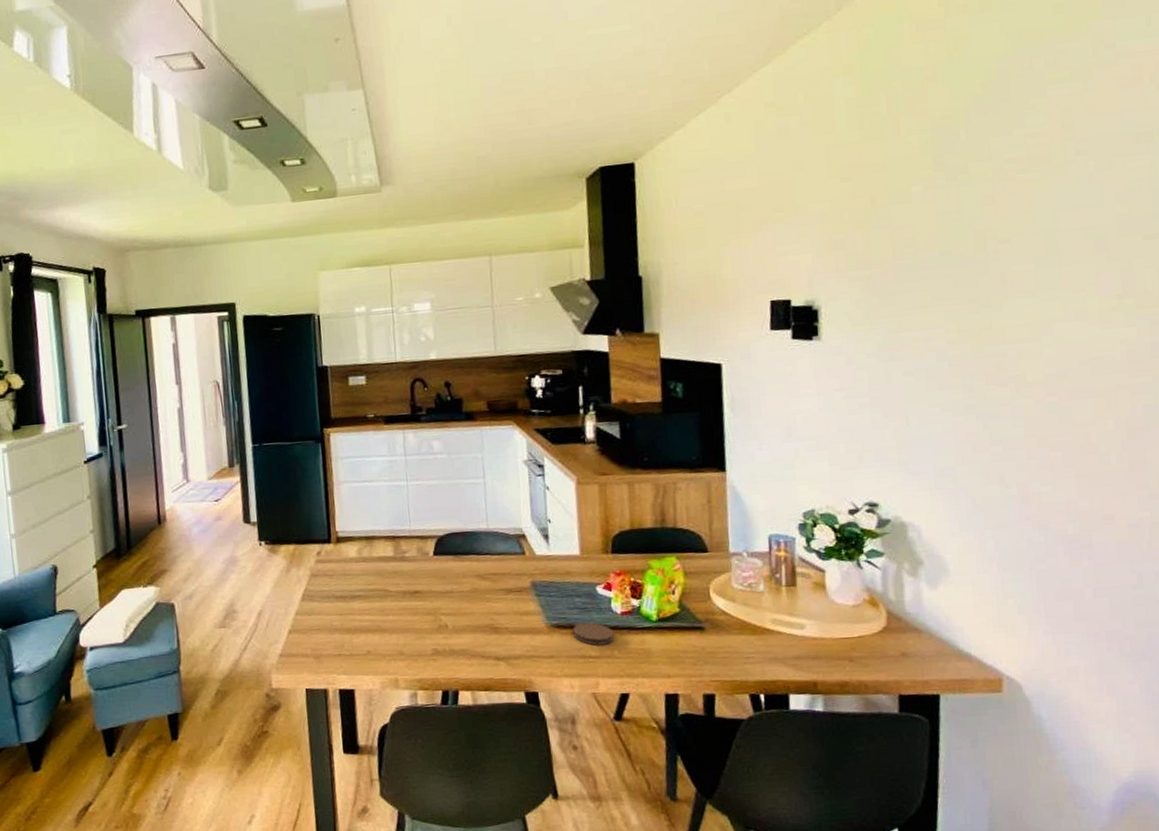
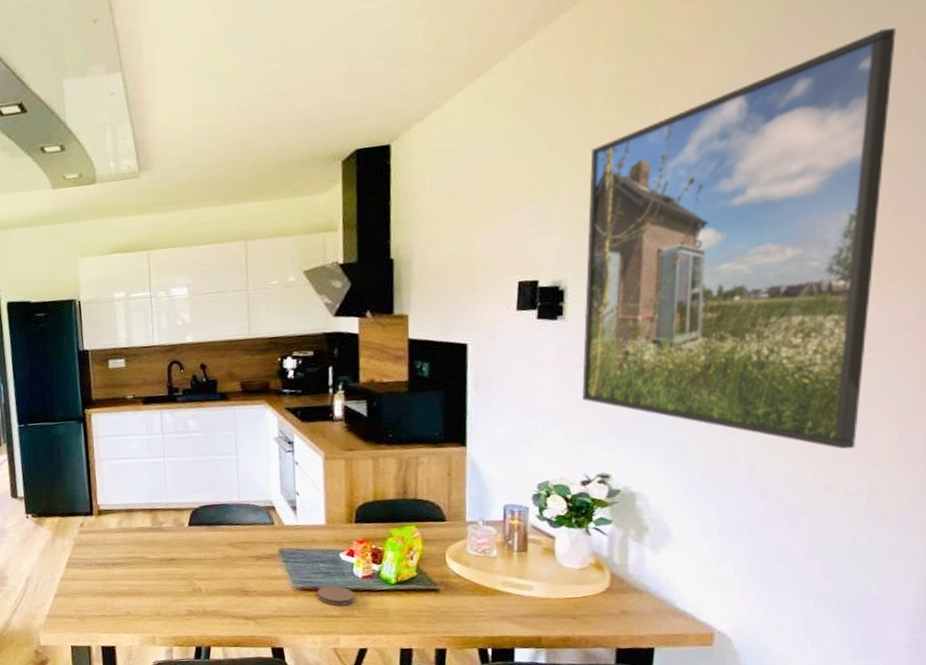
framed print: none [836,58,1132,478] -> present [582,28,897,449]

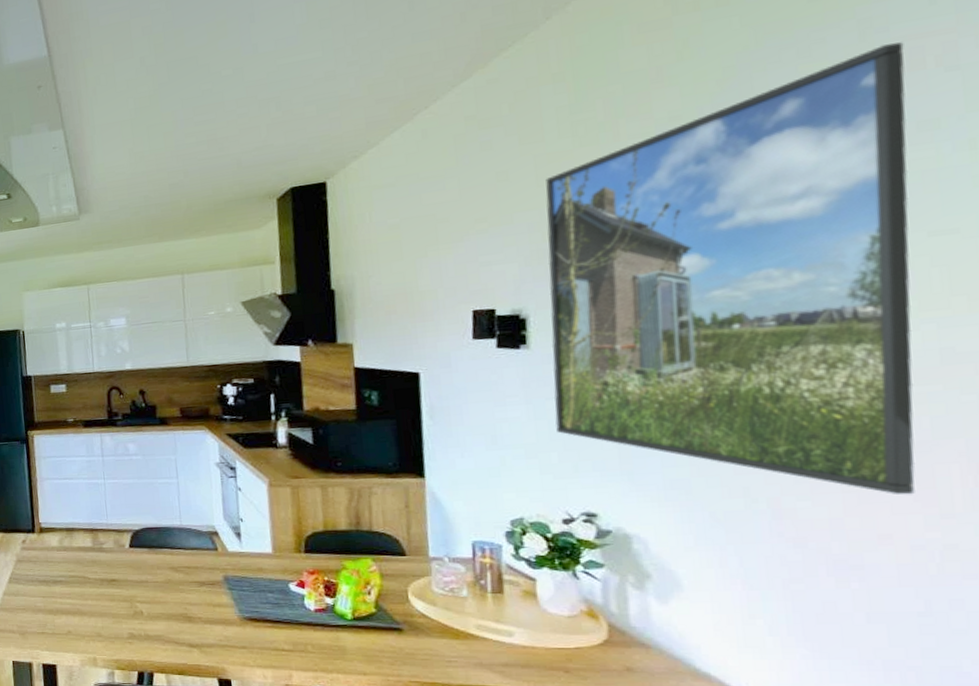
coaster: present [317,585,355,606] -> none [265,617,308,639]

